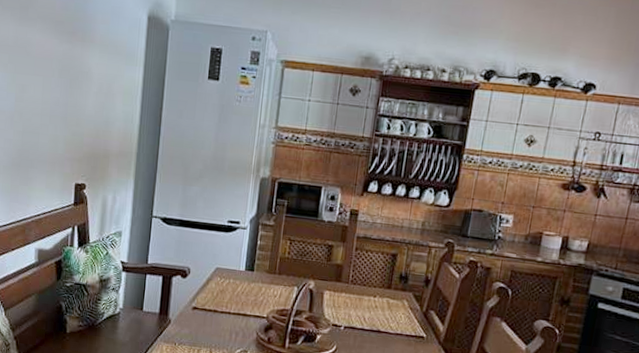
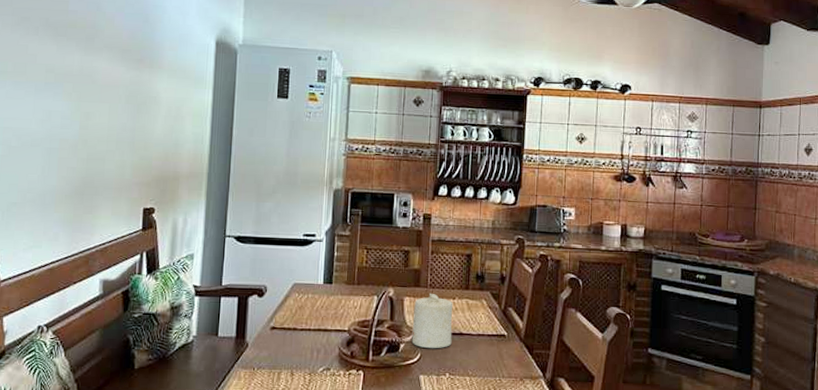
candle: none [328,288,374,343] -> present [411,293,453,349]

